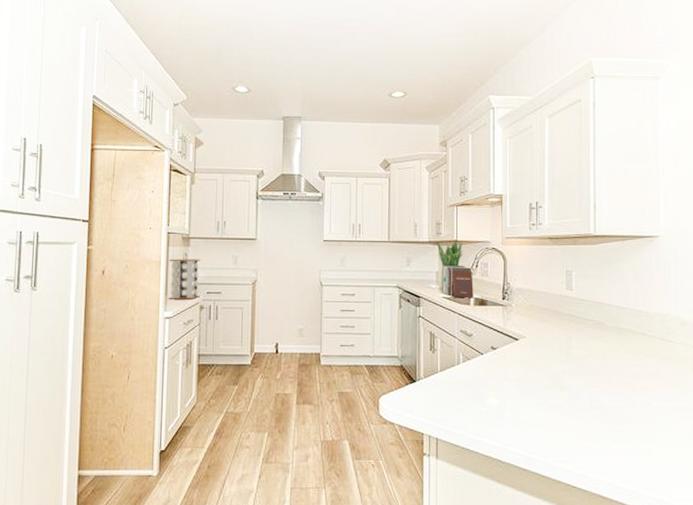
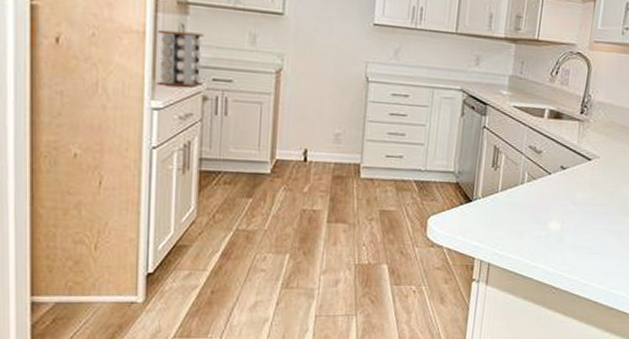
planter: present [437,240,466,291] -> none [510,38,545,98]
books: present [441,264,474,299] -> none [512,67,552,110]

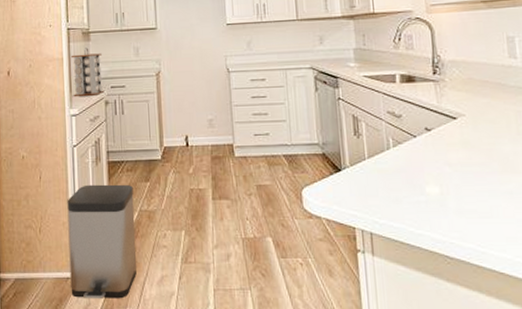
pedal bin: none [135,196,230,326] -> present [67,184,137,300]

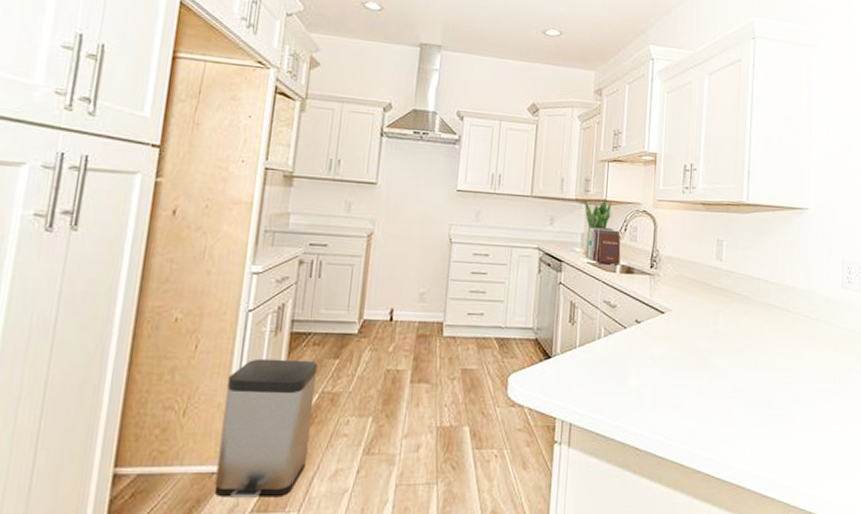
spice rack: present [71,48,105,97] -> none [259,194,304,253]
planter: none [352,12,387,69] -> present [583,199,614,255]
books: none [358,40,399,76] -> present [585,226,621,265]

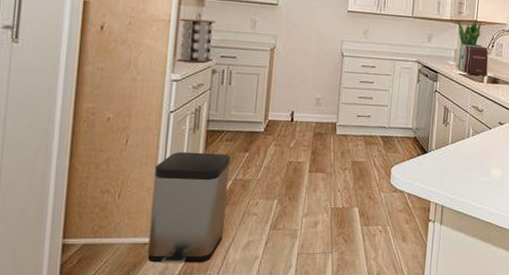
spice rack: none [259,194,304,253] -> present [177,13,215,64]

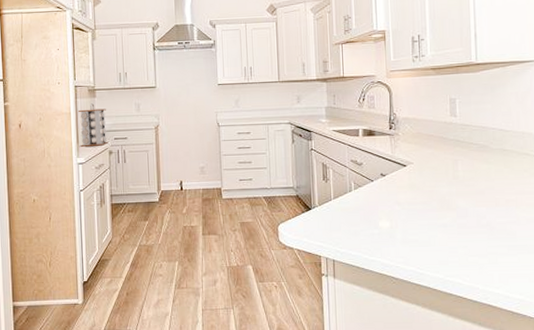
pedal bin: present [147,151,231,264] -> none [74,223,137,321]
planter: present [456,20,483,68] -> none [325,76,353,124]
books: present [458,43,488,77] -> none [330,99,362,130]

